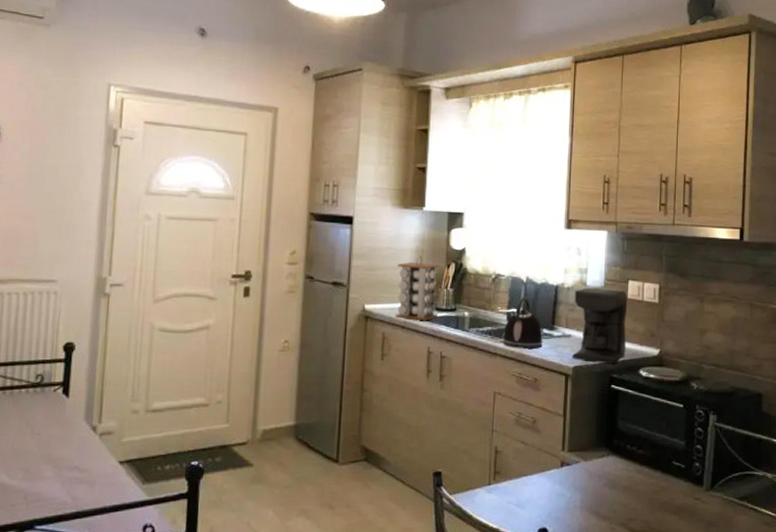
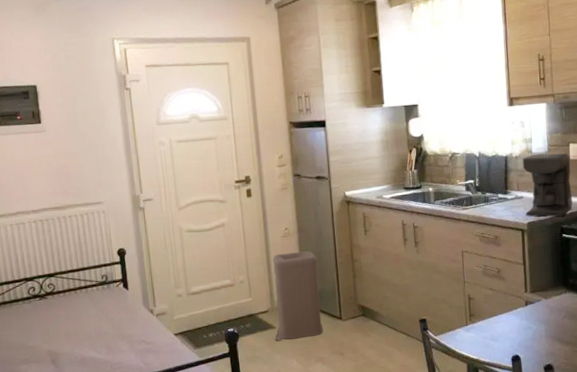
laundry basket: none [250,371,319,484] -> present [273,250,324,341]
spice rack: present [395,254,440,321] -> none [367,144,407,201]
kettle: present [502,296,543,350] -> none [463,168,499,214]

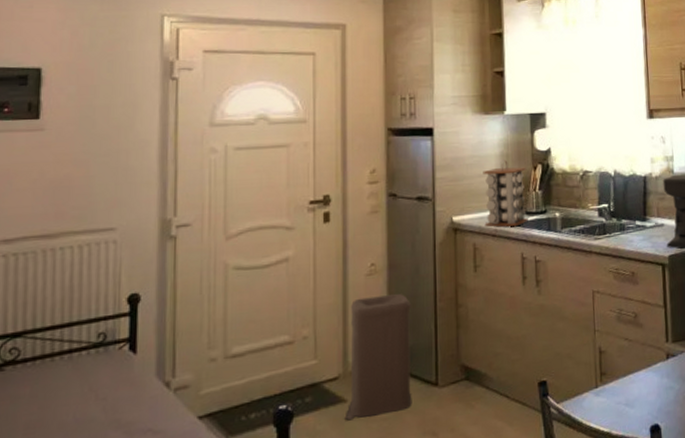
spice rack: none [367,144,407,201] -> present [483,159,528,228]

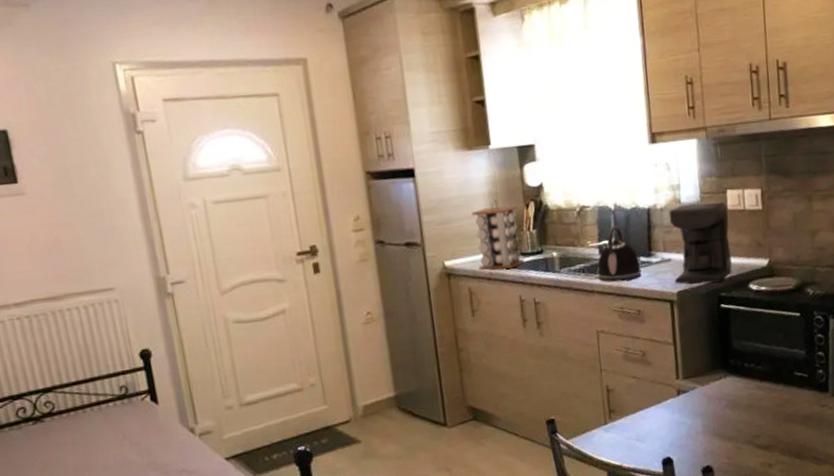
laundry basket: present [344,293,412,421] -> none [352,340,424,459]
kettle: none [595,190,637,245] -> present [597,225,642,283]

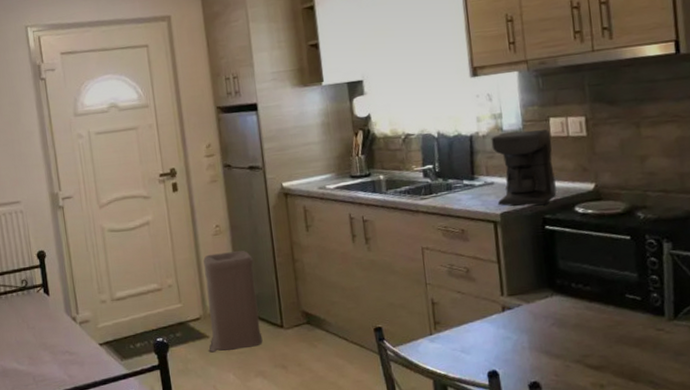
laundry basket: none [352,340,424,459] -> present [203,250,263,353]
spice rack: present [471,198,524,271] -> none [306,128,353,192]
kettle: present [597,225,642,283] -> none [421,151,465,204]

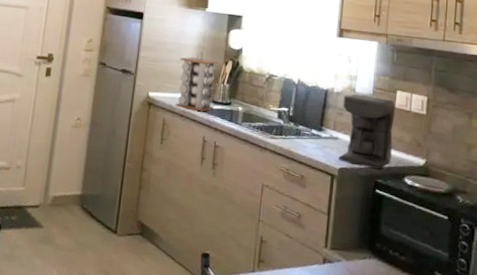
laundry basket: present [203,250,263,353] -> none [39,144,104,247]
spice rack: none [306,128,353,192] -> present [175,50,218,112]

